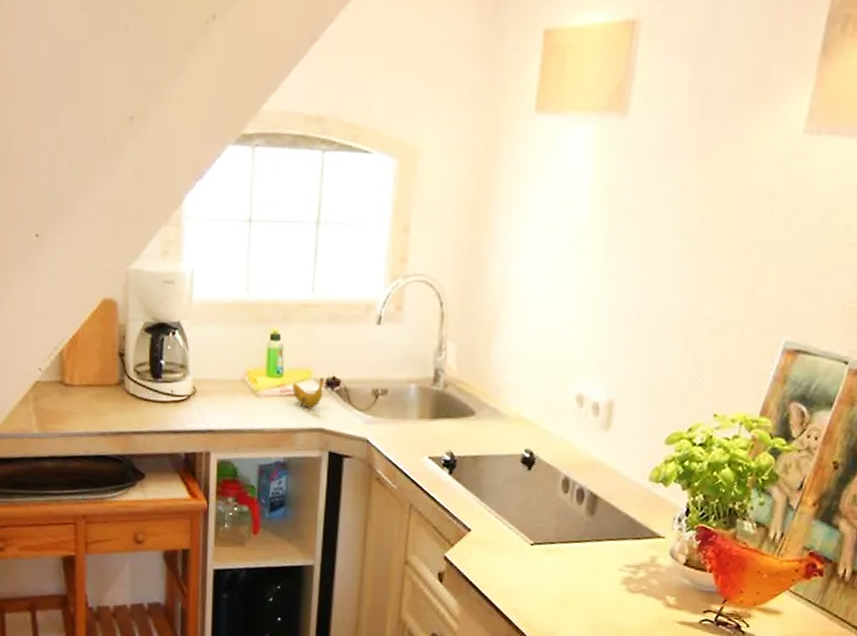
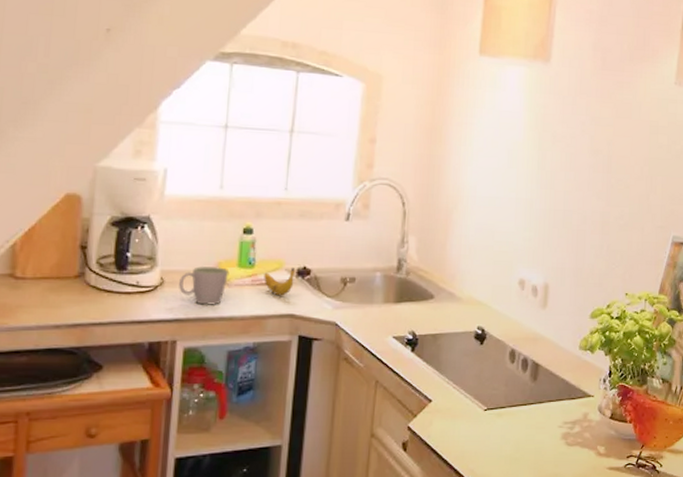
mug: none [210,375,258,417] -> present [179,266,230,305]

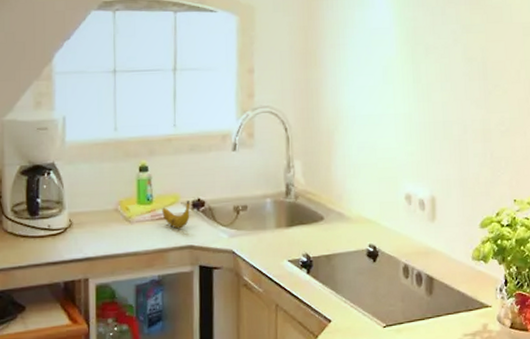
mug: present [179,266,230,305] -> none [86,205,130,243]

